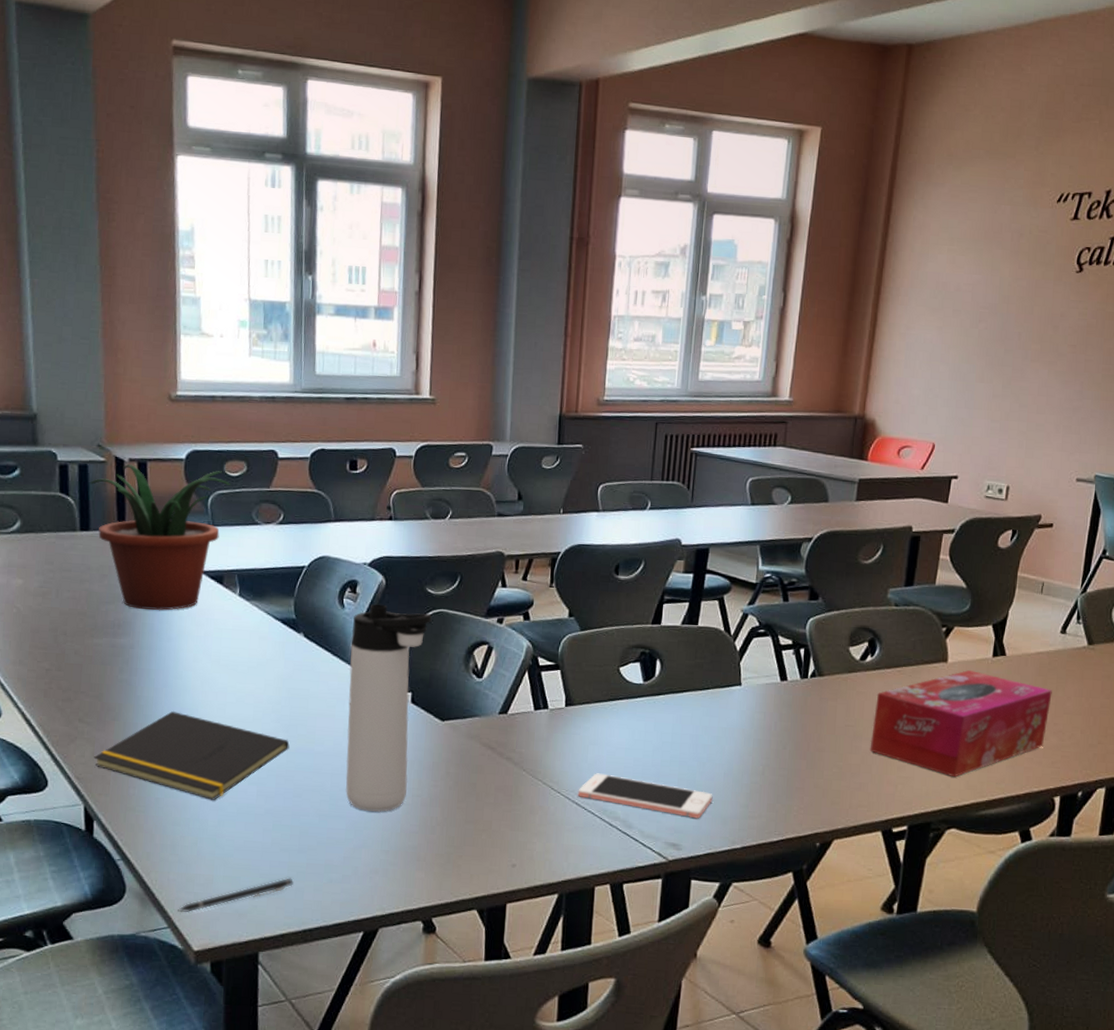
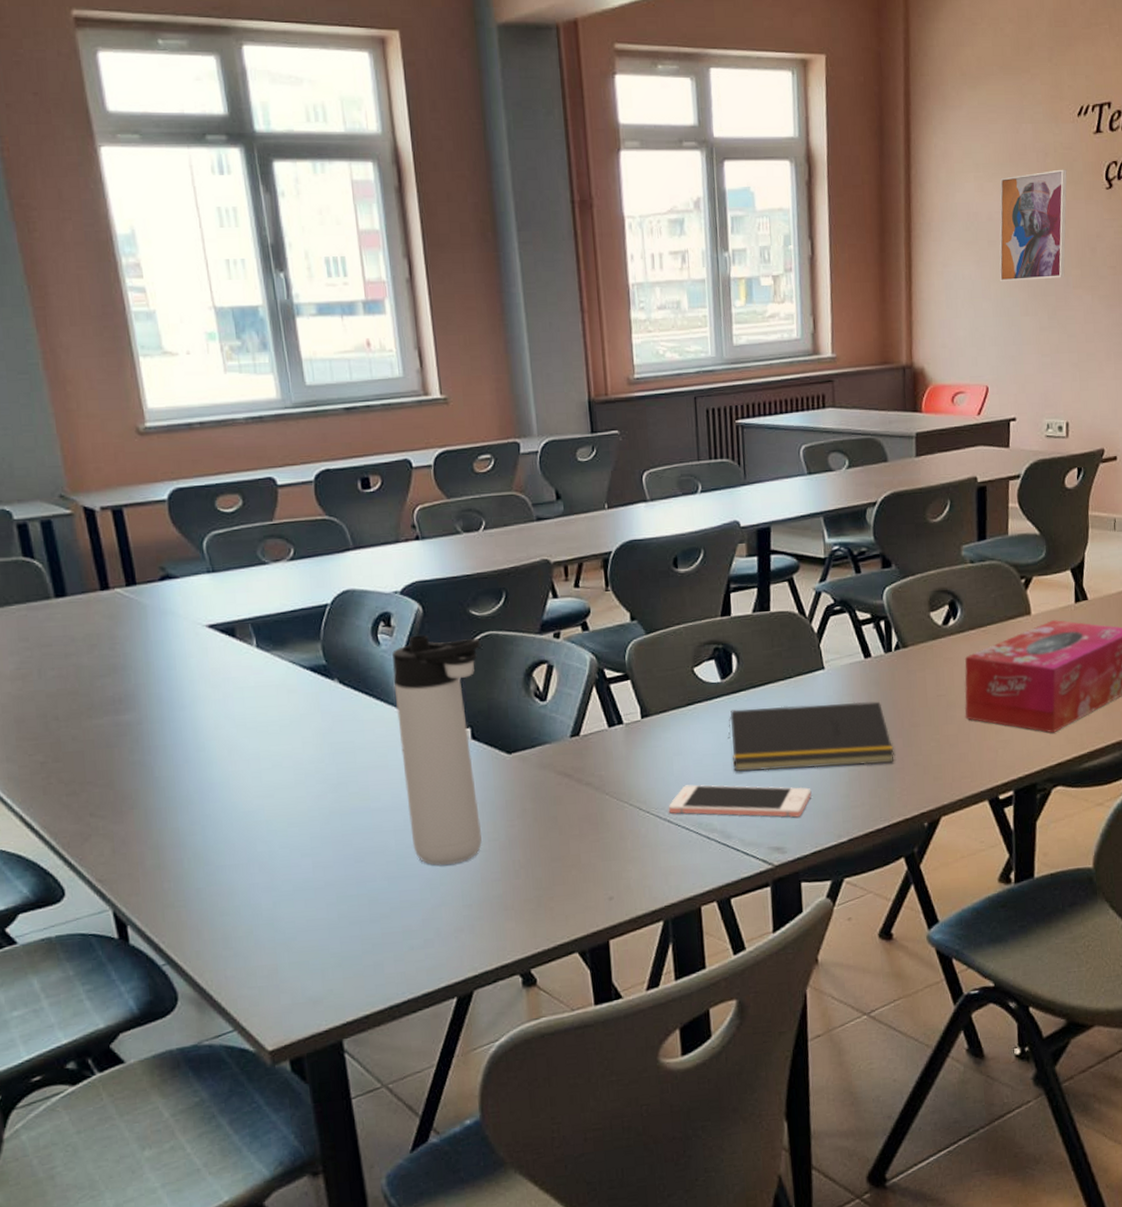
potted plant: present [90,464,231,611] -> none [57,508,227,678]
notepad: present [94,710,290,800] -> none [115,787,342,881]
pen: present [178,877,293,912] -> none [242,952,370,1011]
notepad: none [642,710,797,782] -> present [728,701,894,772]
wall art: none [959,250,1039,351] -> present [999,169,1067,282]

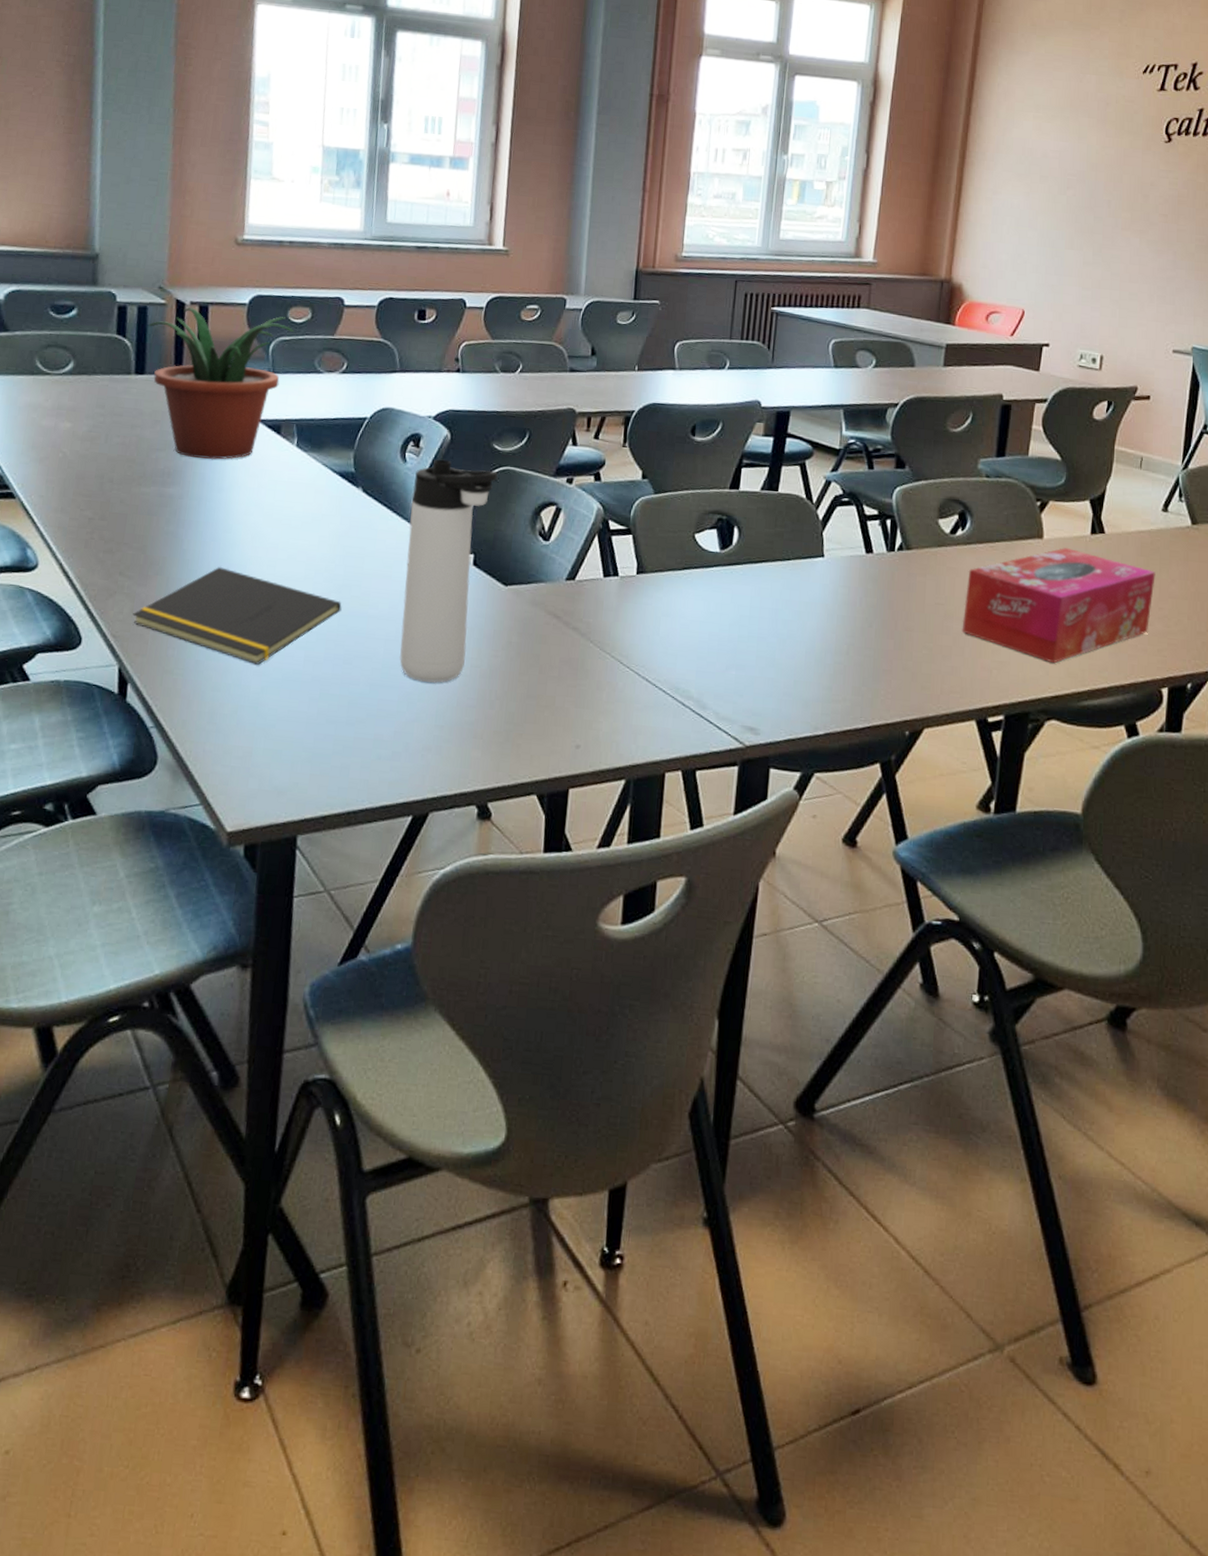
potted plant: none [57,508,227,678] -> present [148,307,294,460]
notepad: none [115,787,342,881] -> present [133,566,342,665]
cell phone: present [668,784,812,818] -> none [648,647,794,701]
notepad: present [728,701,894,772] -> none [718,581,884,664]
wall art: present [999,169,1067,282] -> none [1047,119,1127,219]

